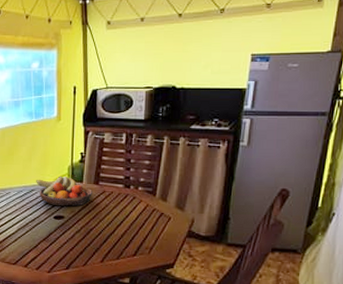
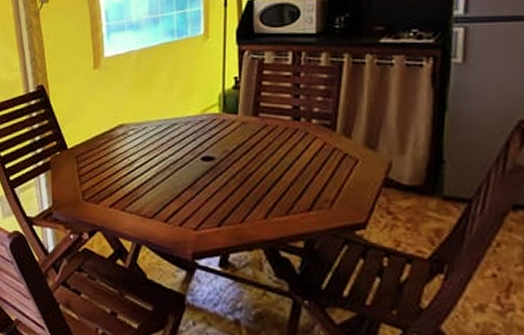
fruit bowl: present [36,176,92,207] -> none [179,106,250,145]

